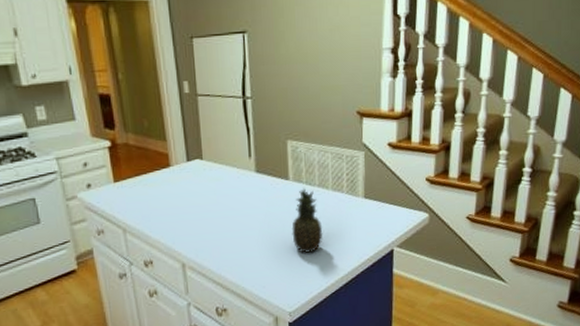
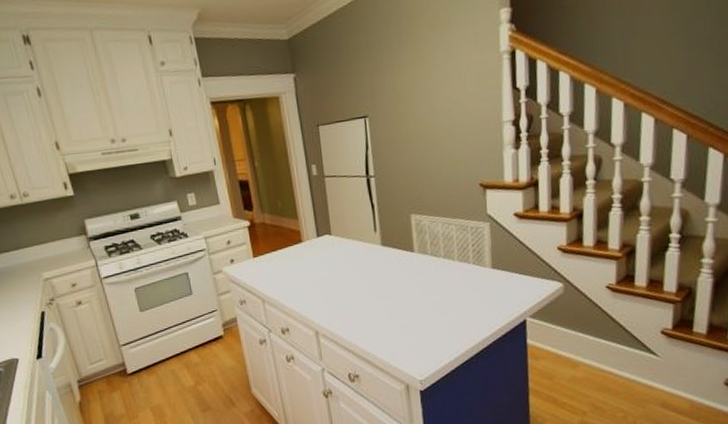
fruit: present [291,188,323,254] -> none [419,260,451,323]

